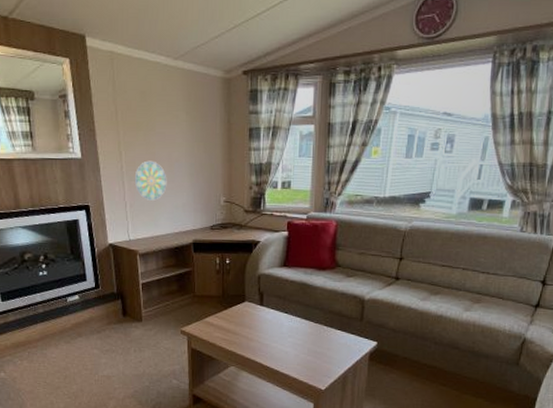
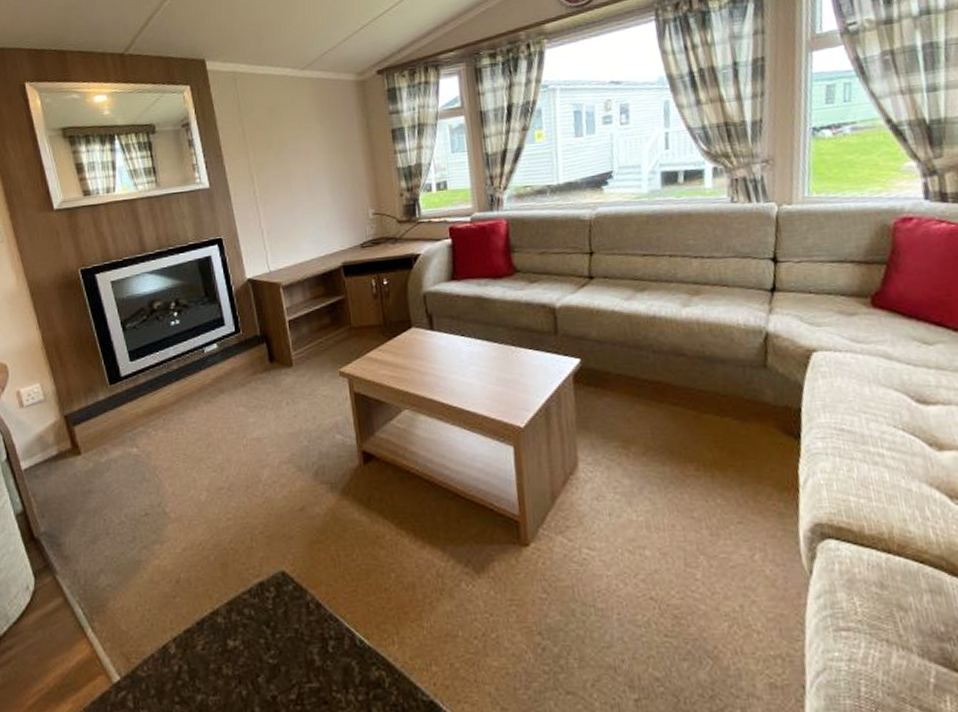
decorative plate: present [134,160,167,201] -> none [269,180,307,224]

